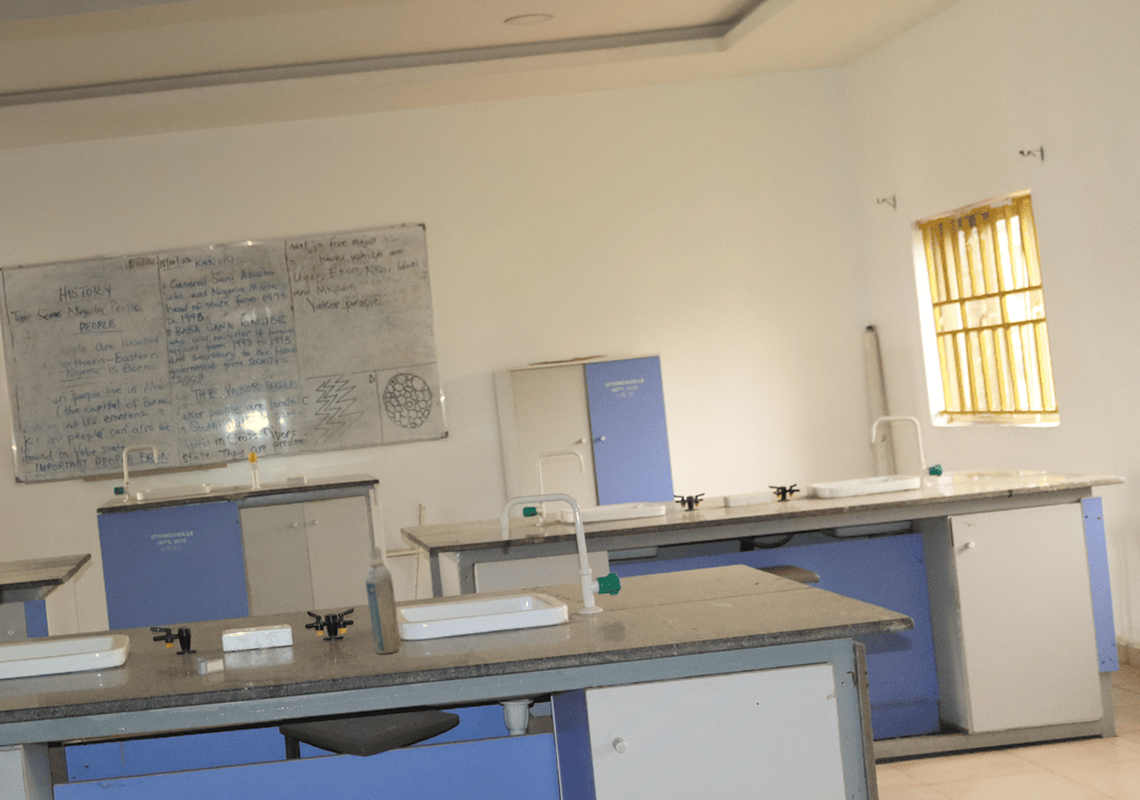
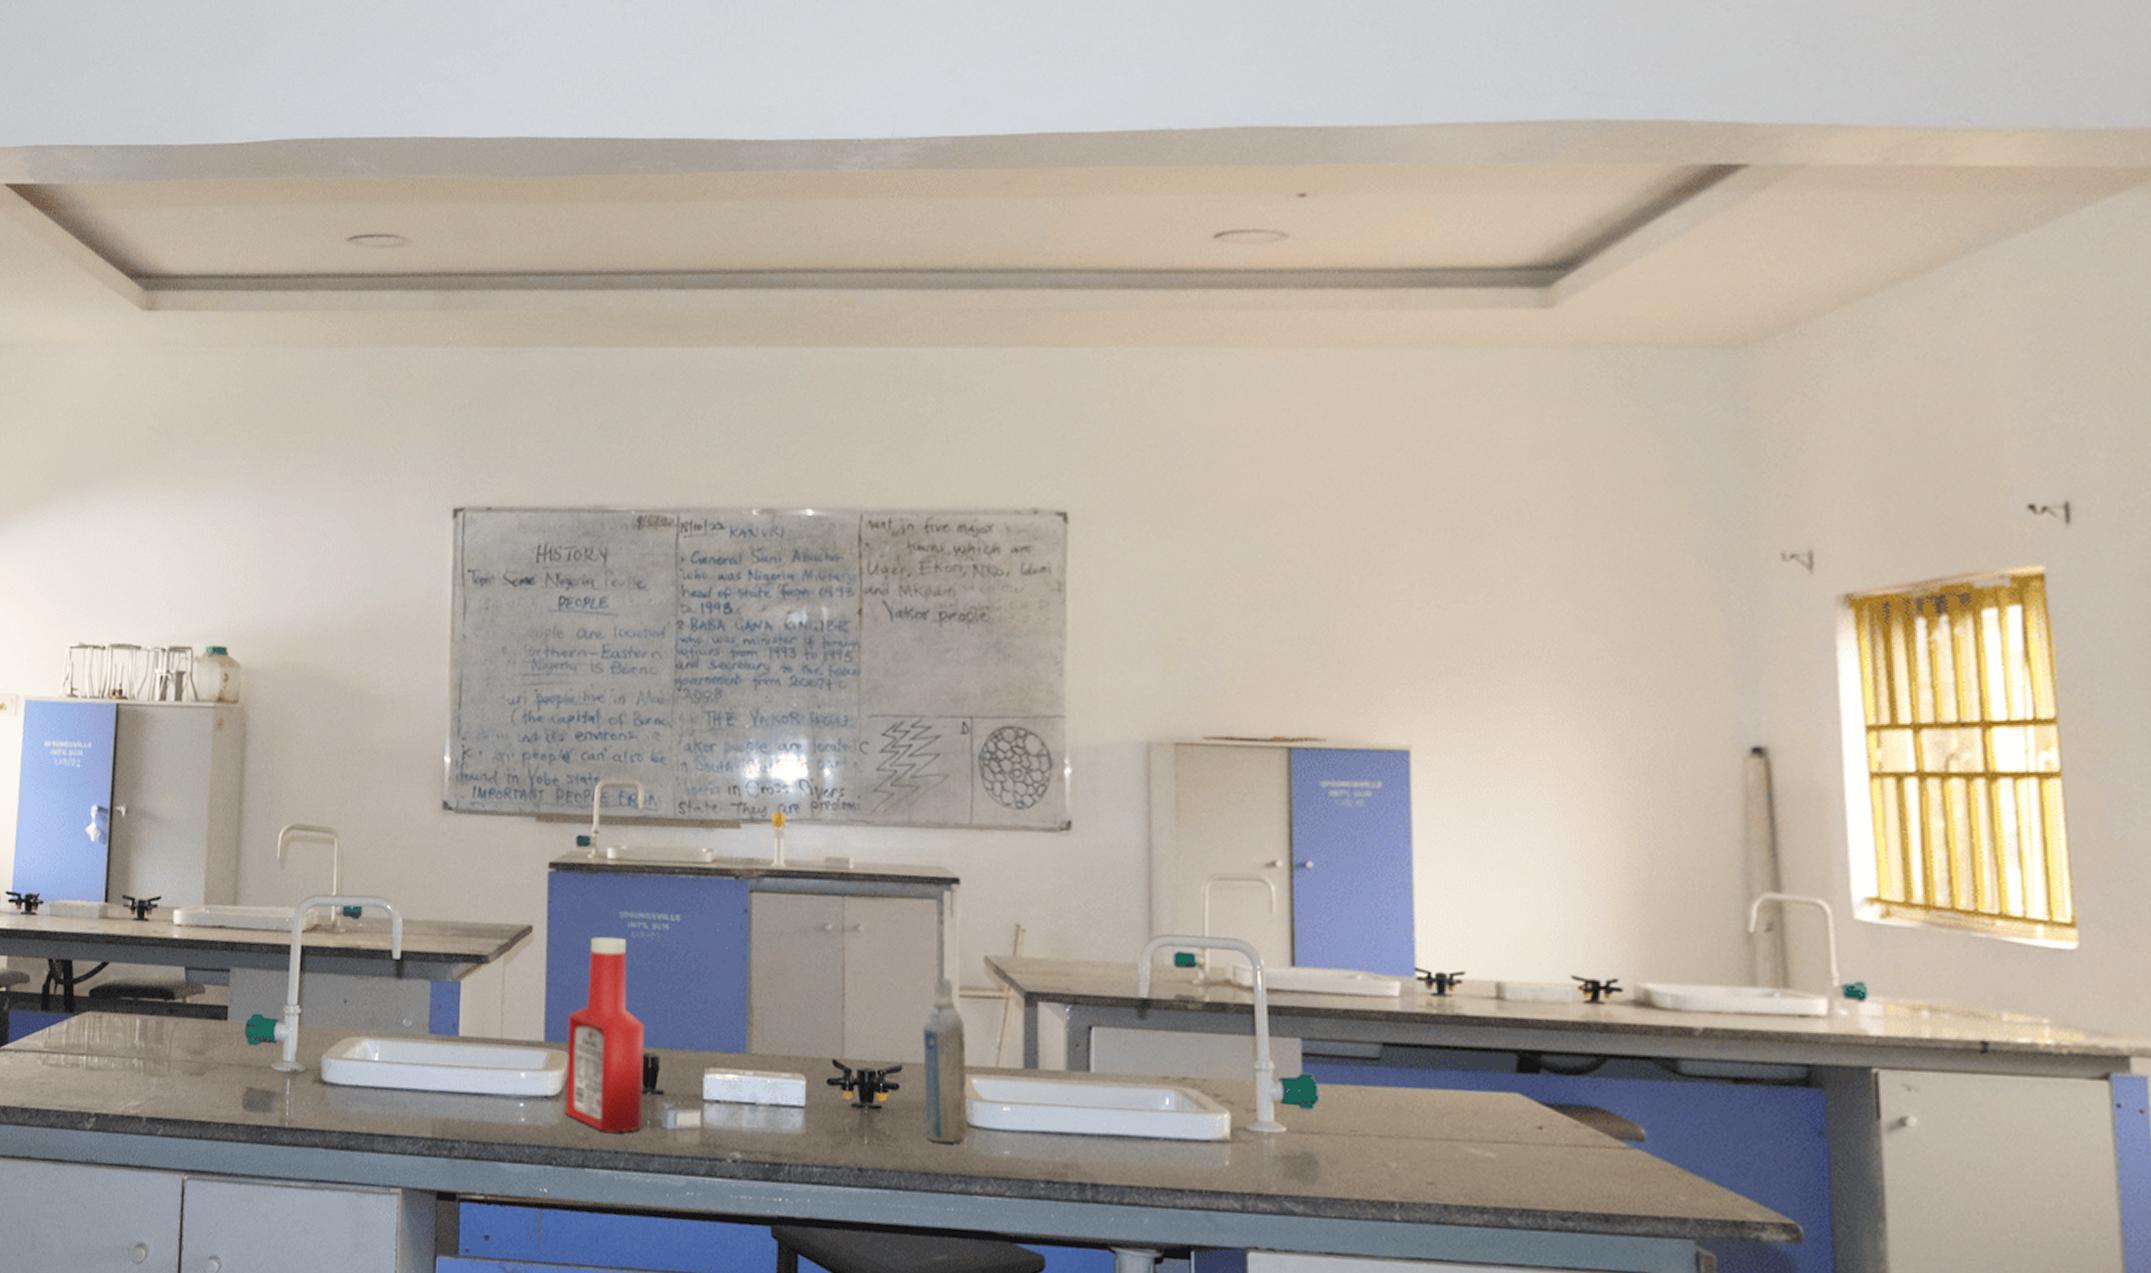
ketchup bottle: none [124,552,184,684] -> present [565,936,645,1133]

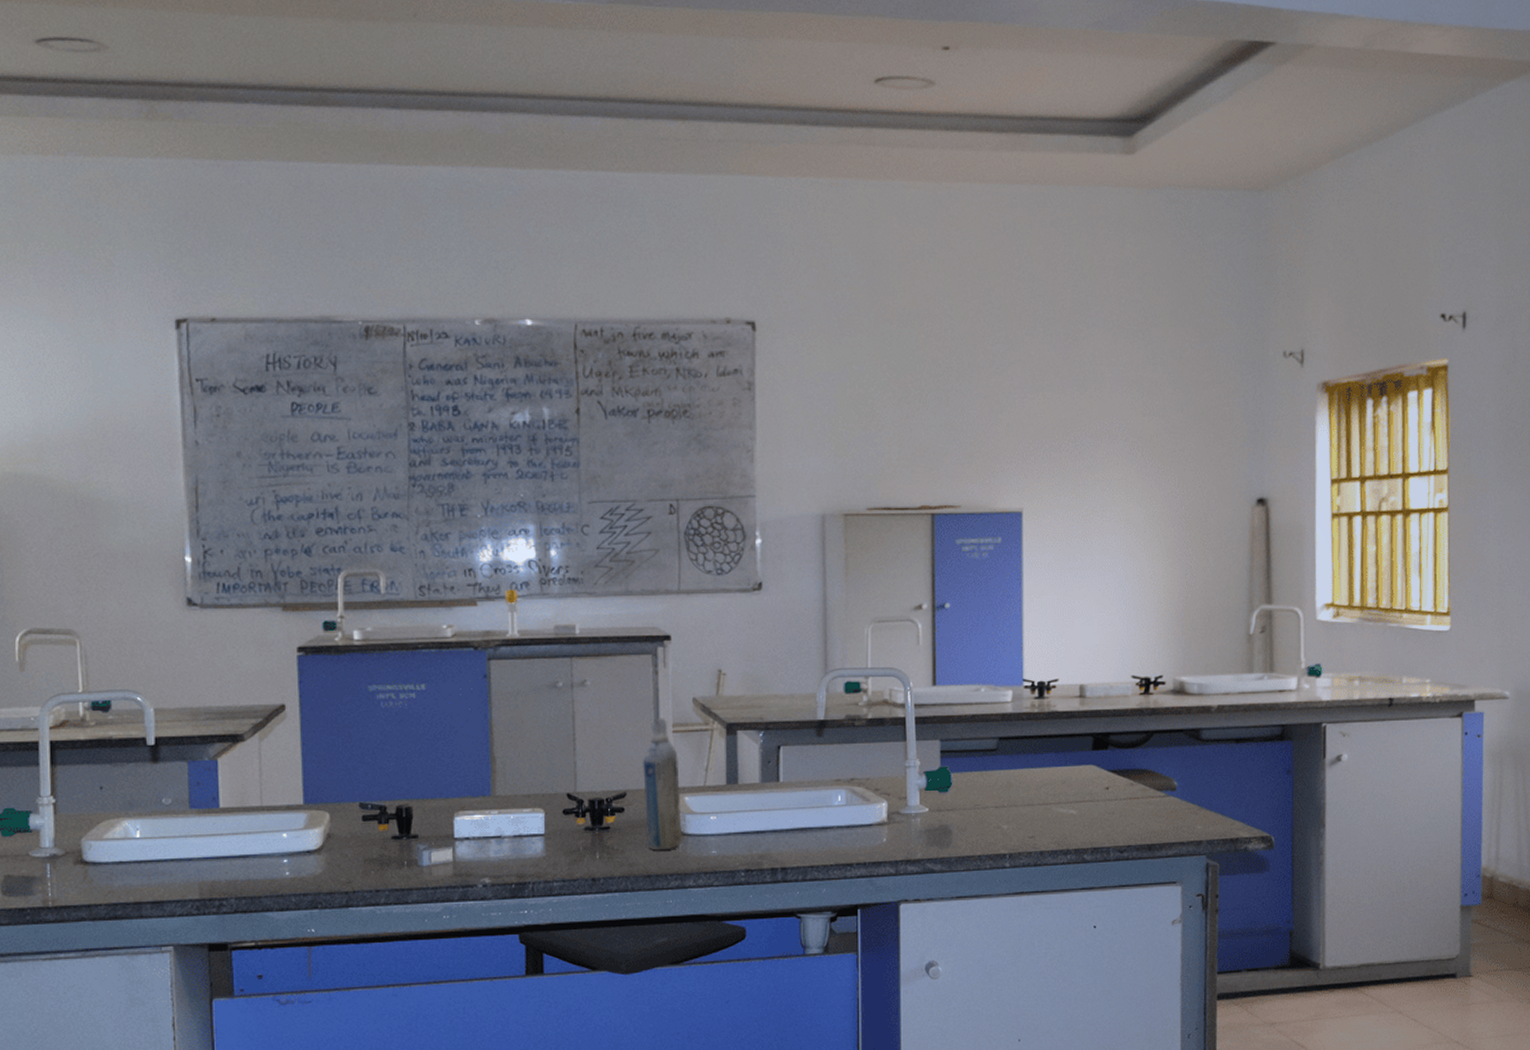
ketchup bottle: present [565,936,645,1133] -> none [325,708,400,875]

